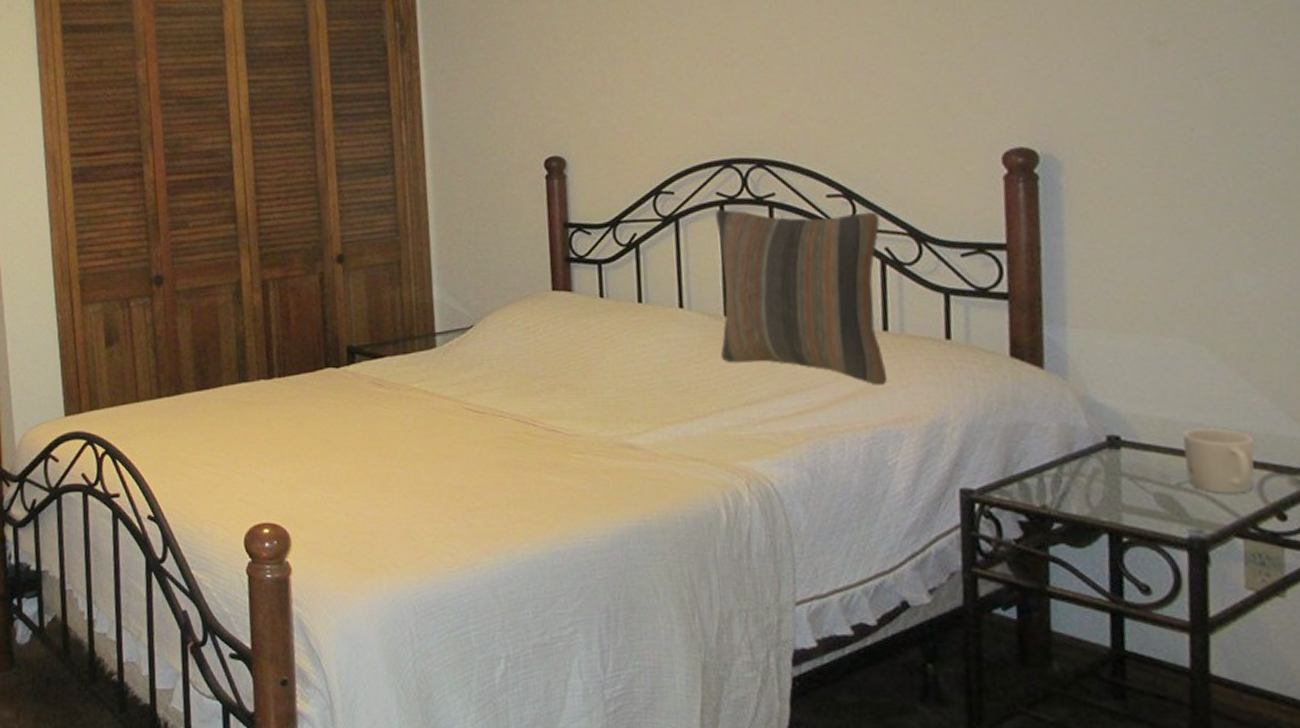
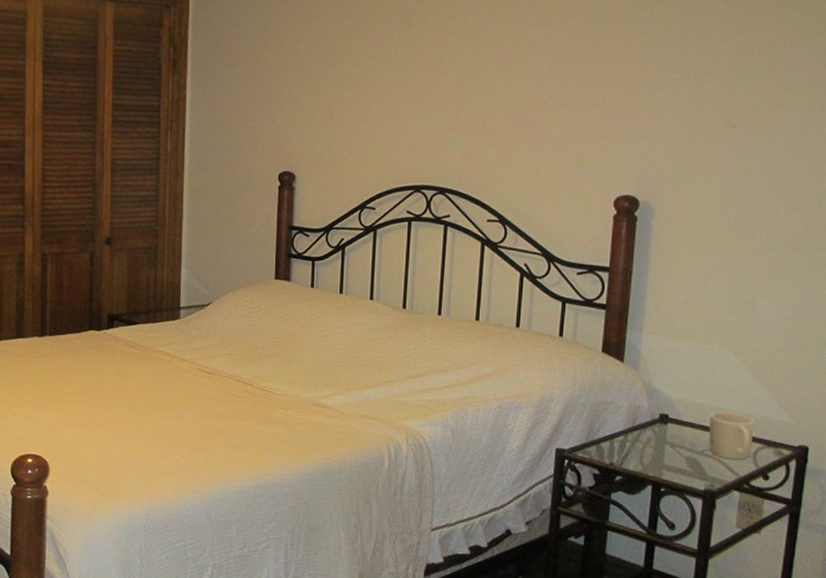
pillow: present [715,208,888,385] -> none [397,224,523,368]

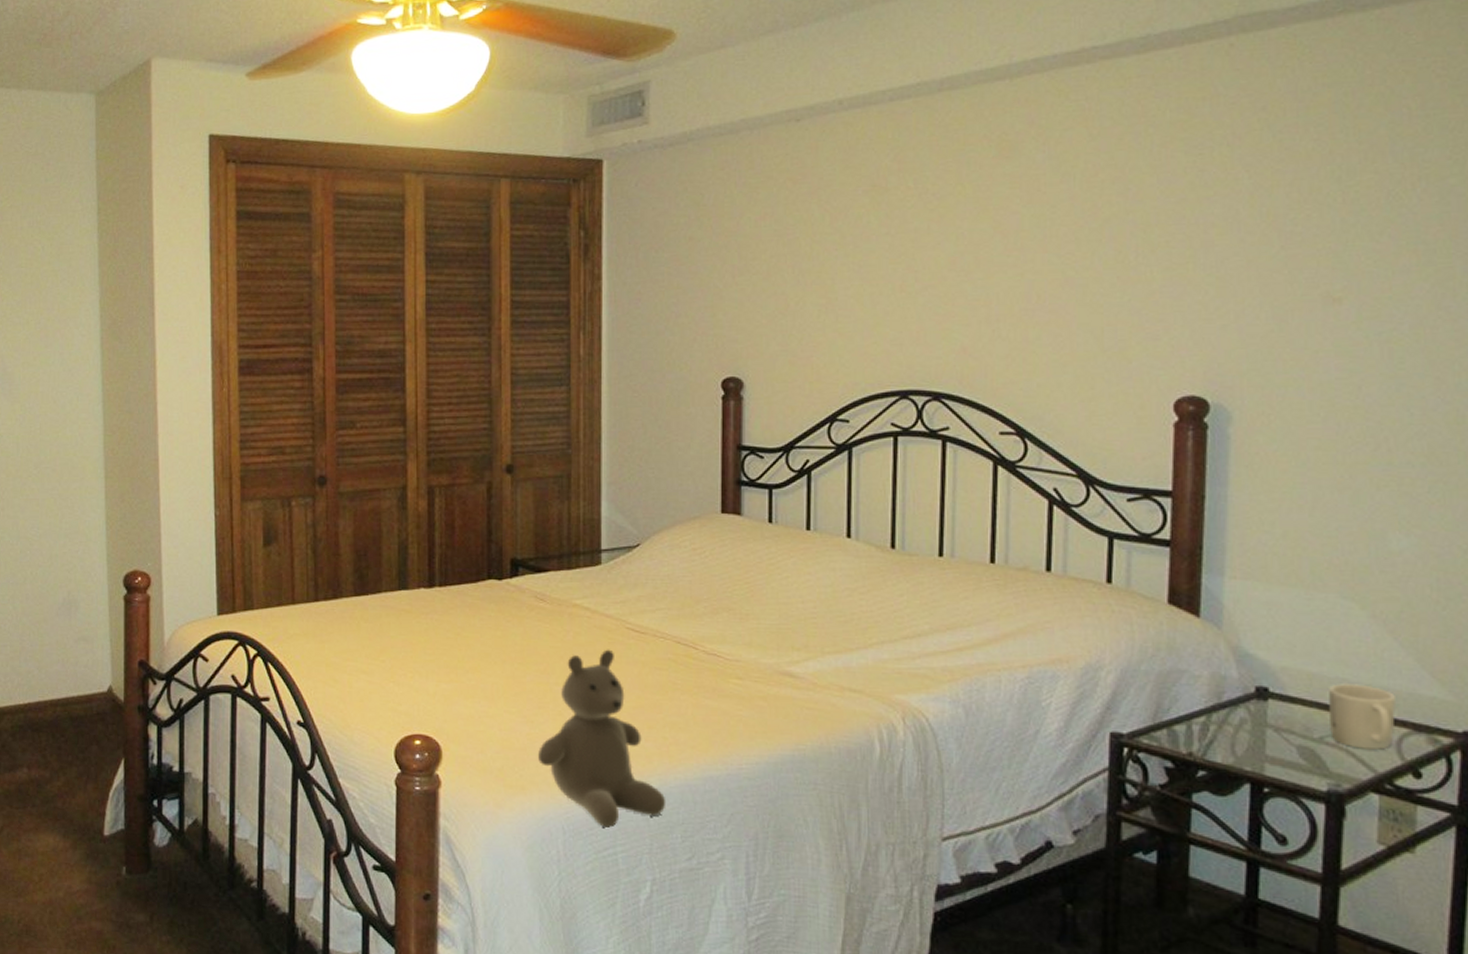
stuffed bear: none [126,386,226,525] -> present [538,649,666,828]

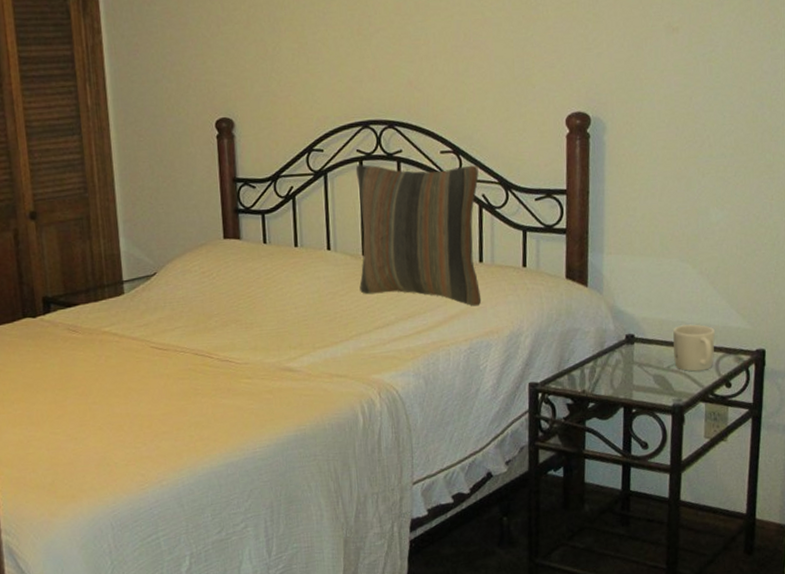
stuffed bear: present [538,649,666,828] -> none [84,367,197,518]
pillow: none [885,440,1050,625] -> present [355,164,482,306]

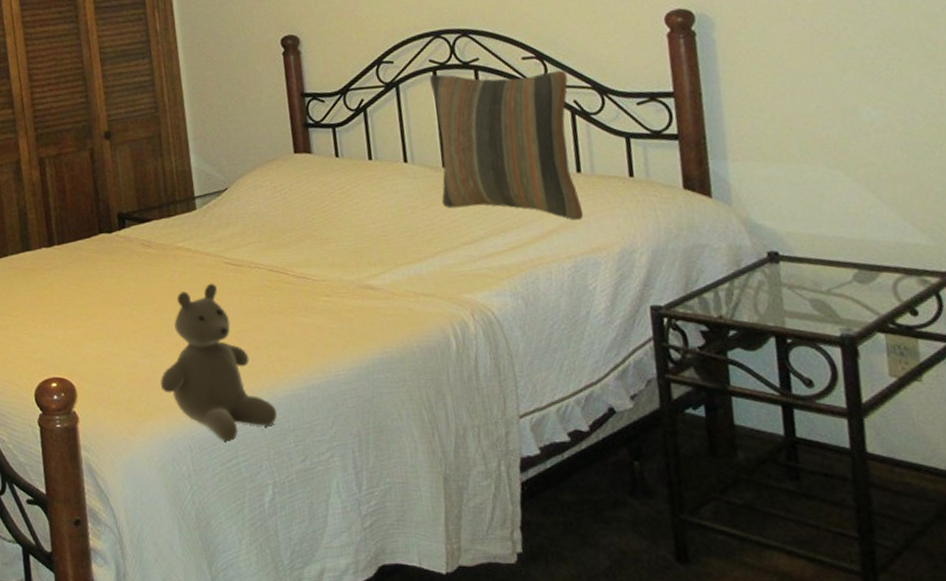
stuffed bear: none [84,367,197,518] -> present [160,283,278,441]
mug: present [673,324,715,372] -> none [829,239,890,296]

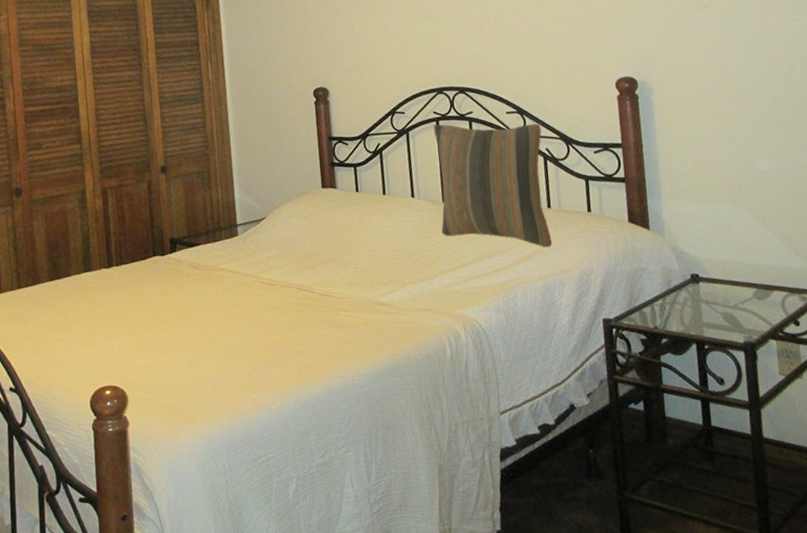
stuffed bear: present [160,283,278,441] -> none [202,300,302,440]

